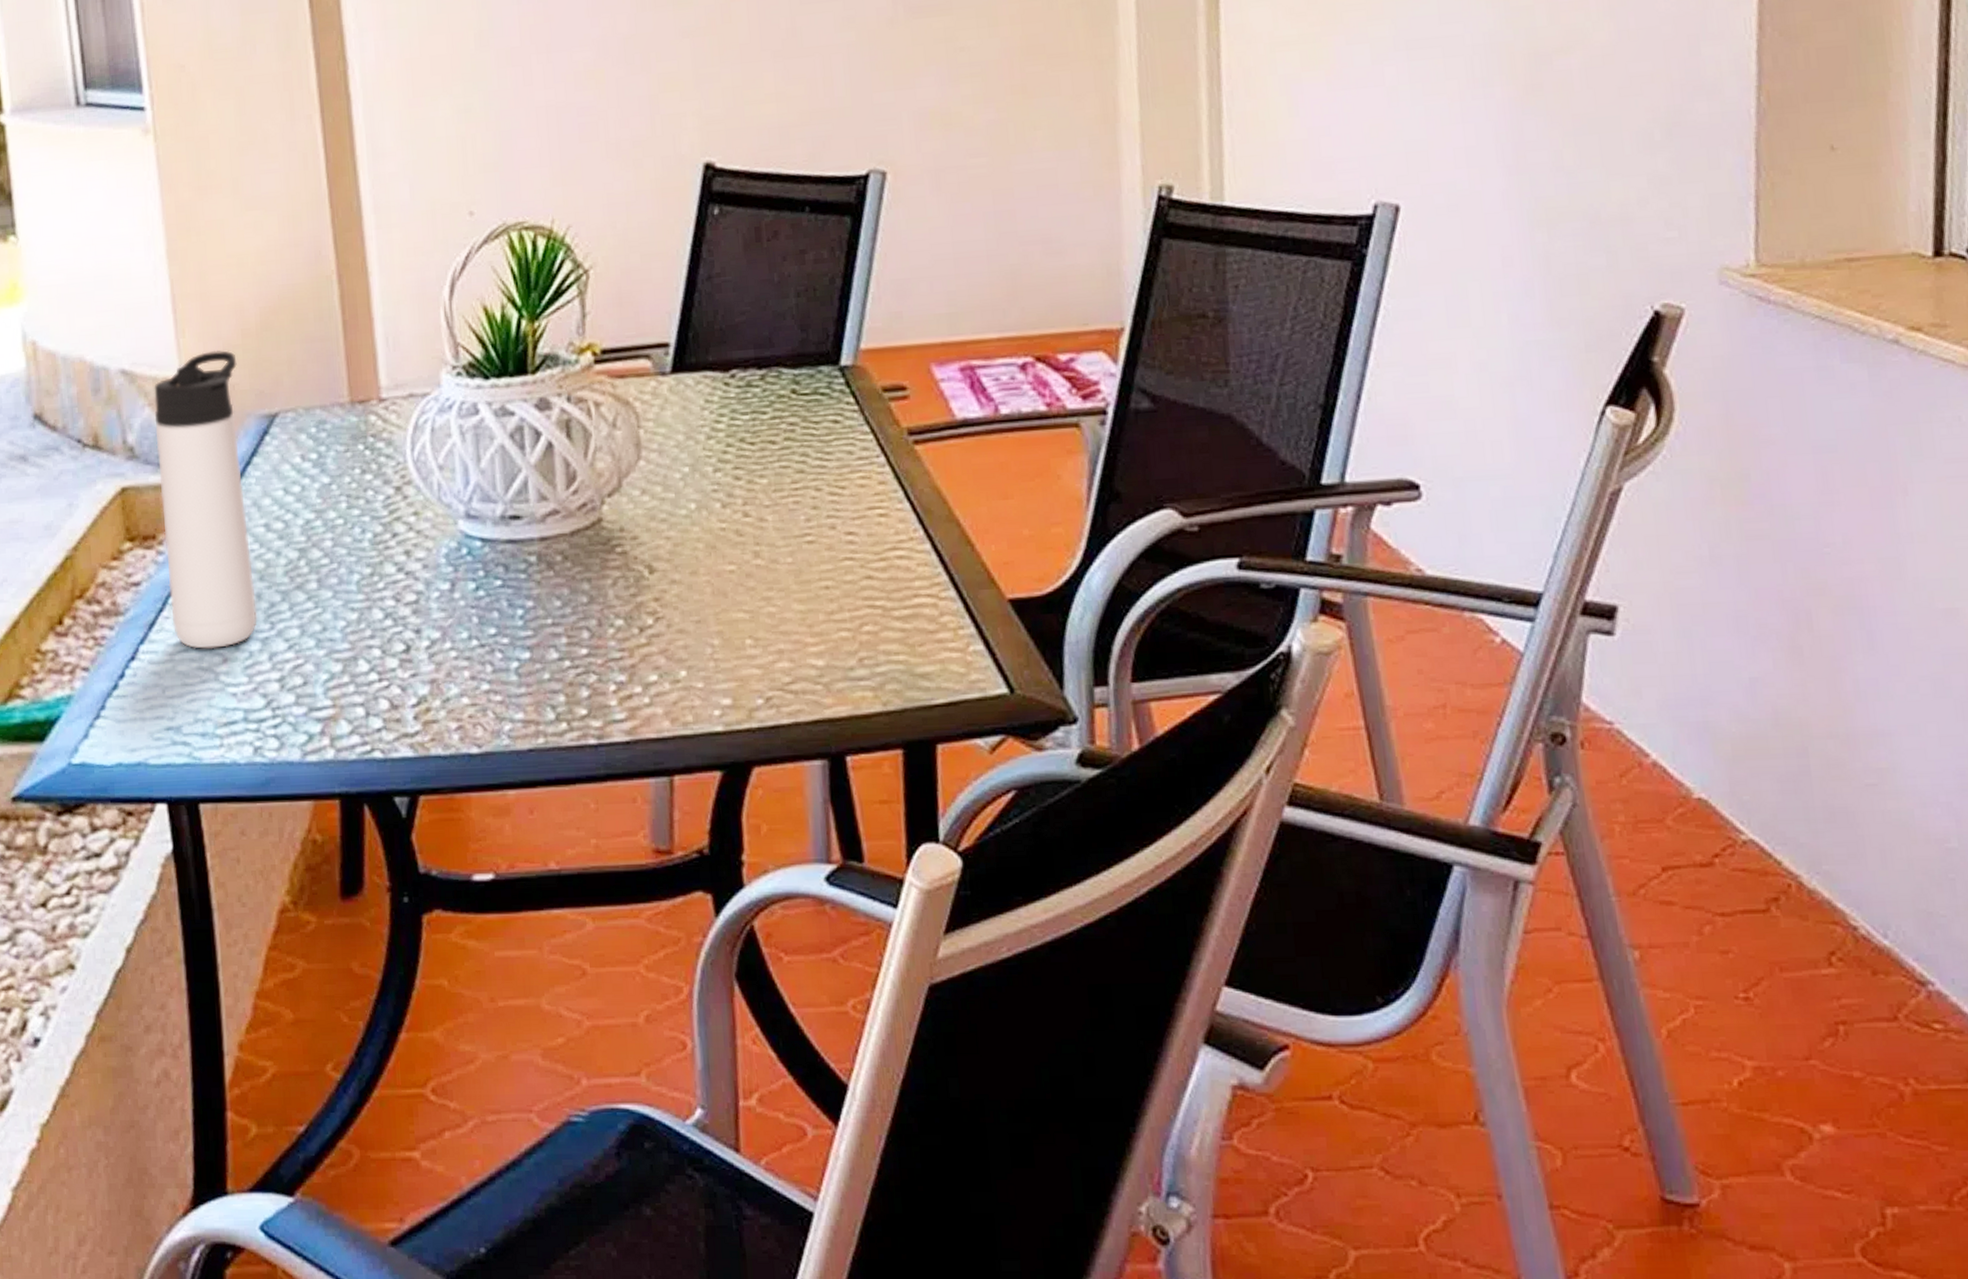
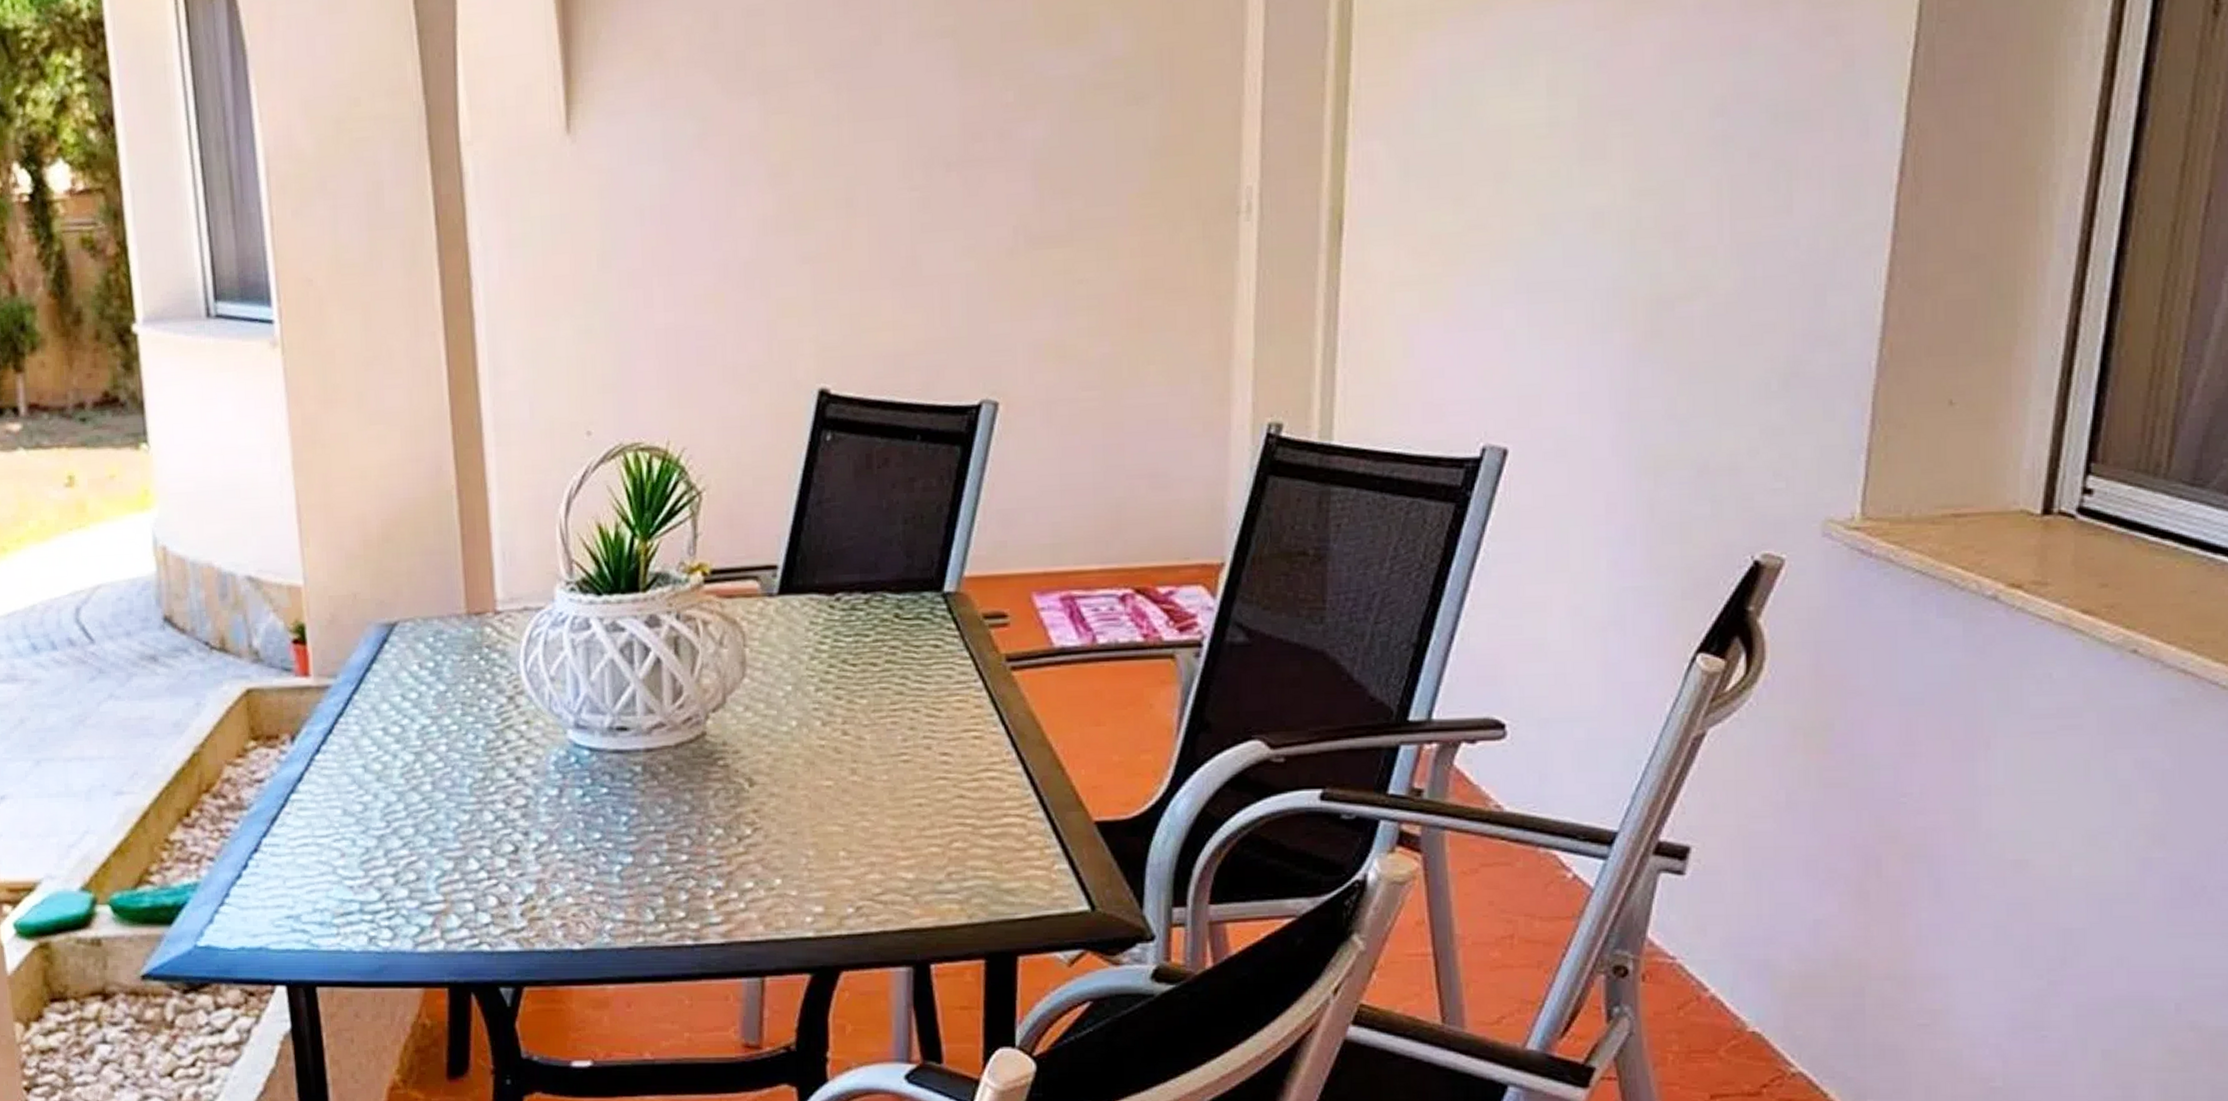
thermos bottle: present [154,350,257,649] -> none [279,560,374,844]

